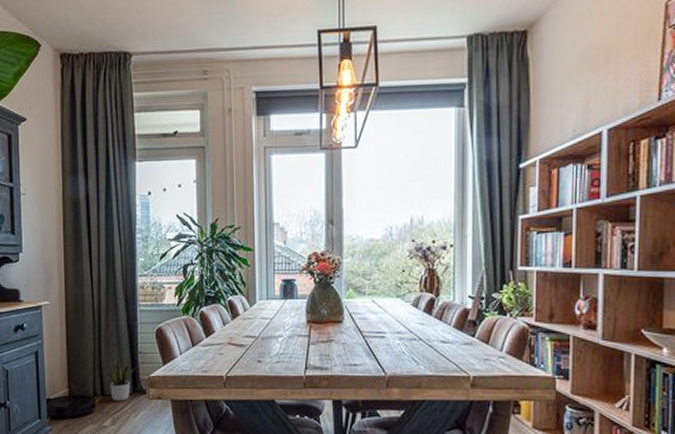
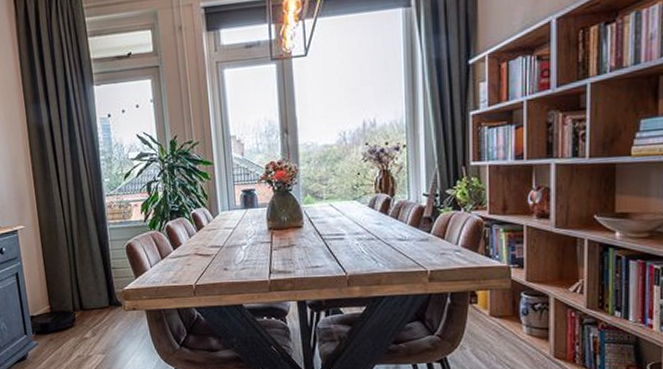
potted plant: present [105,359,135,402] -> none [81,275,110,315]

